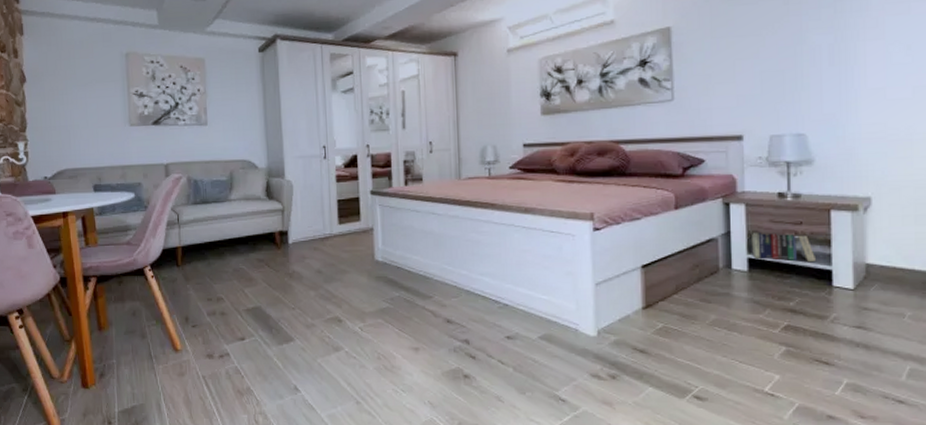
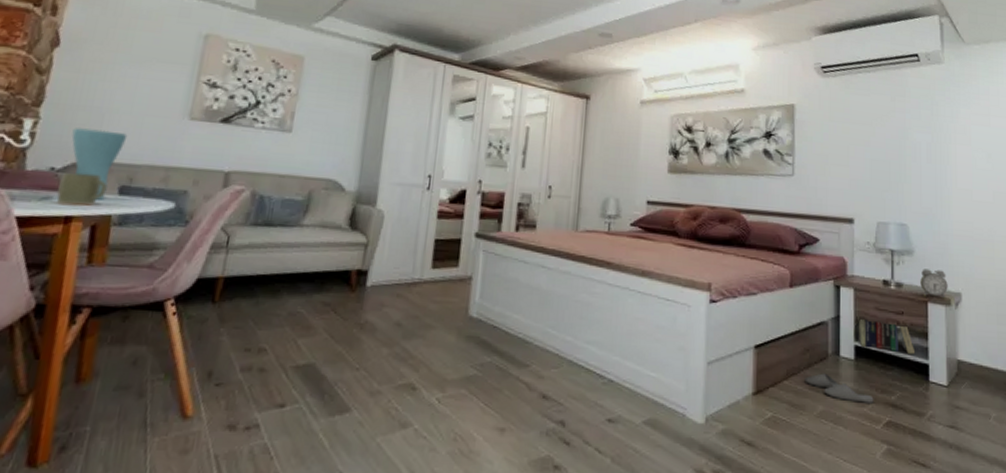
vase: none [52,143,90,197] -> present [71,128,128,200]
mug: none [53,178,85,204] -> present [56,173,107,206]
slippers: none [695,286,770,310] -> present [804,373,874,403]
alarm clock: none [822,176,855,206] -> present [920,268,948,300]

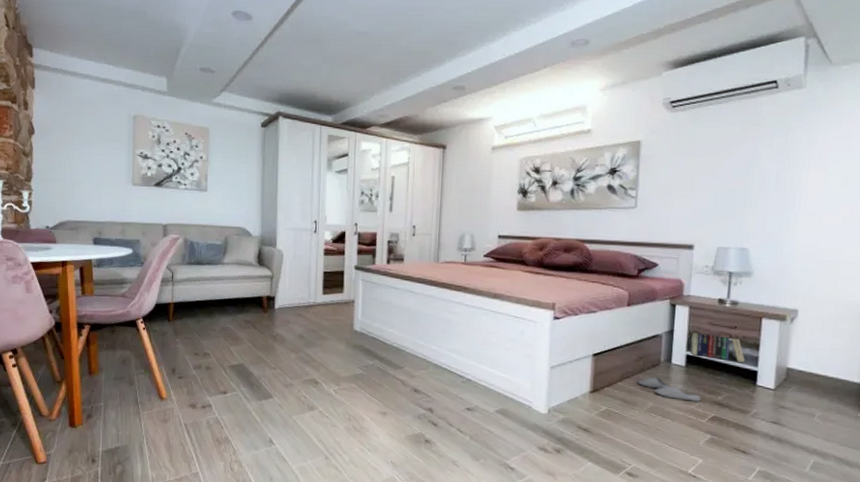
mug: present [56,173,107,206] -> none [54,230,85,254]
vase: present [71,128,128,200] -> none [55,196,92,249]
alarm clock: present [920,268,948,300] -> none [756,288,785,316]

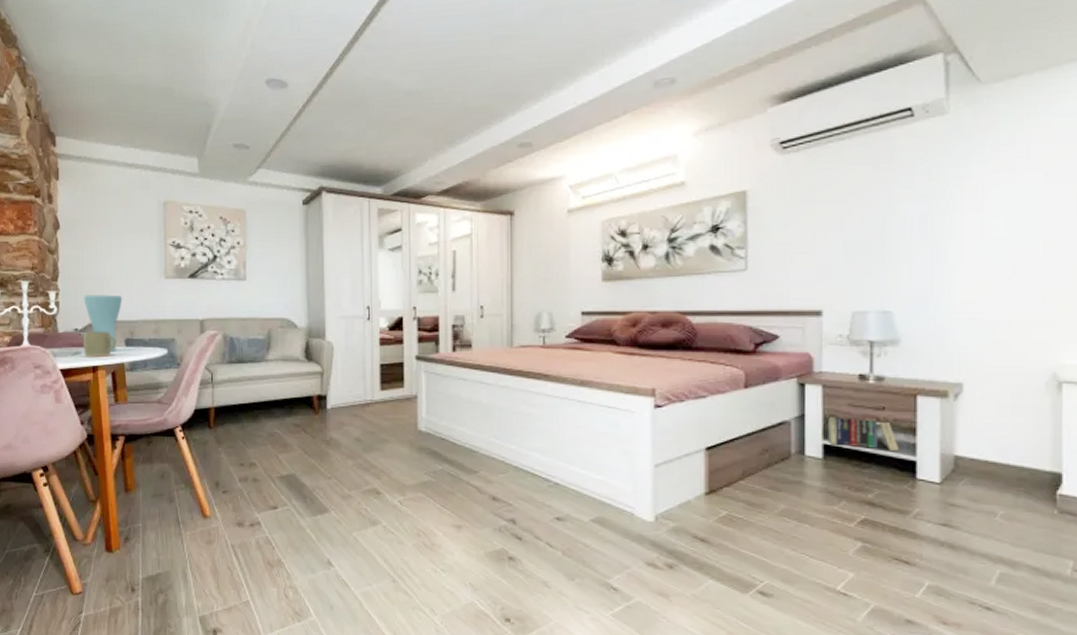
mug: none [54,230,85,254] -> present [83,331,117,358]
vase: none [55,196,92,249] -> present [84,294,123,351]
slippers: present [637,377,701,402] -> none [763,472,846,502]

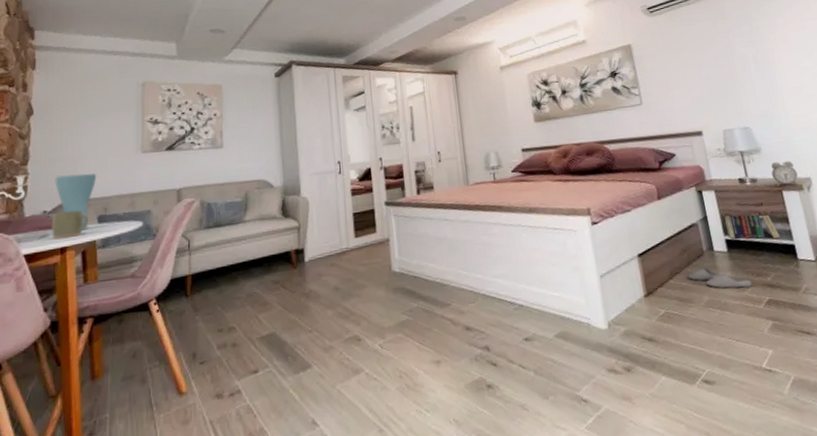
slippers: none [763,472,846,502] -> present [687,268,753,289]
alarm clock: none [908,359,945,392] -> present [771,160,799,187]

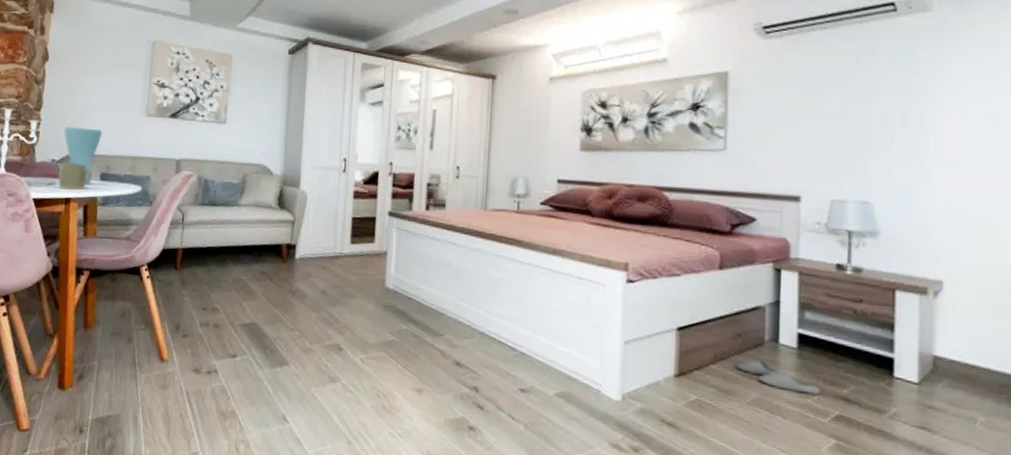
books: present [723,213,781,240] -> none [802,302,877,346]
alarm clock: present [771,160,799,187] -> none [886,252,924,288]

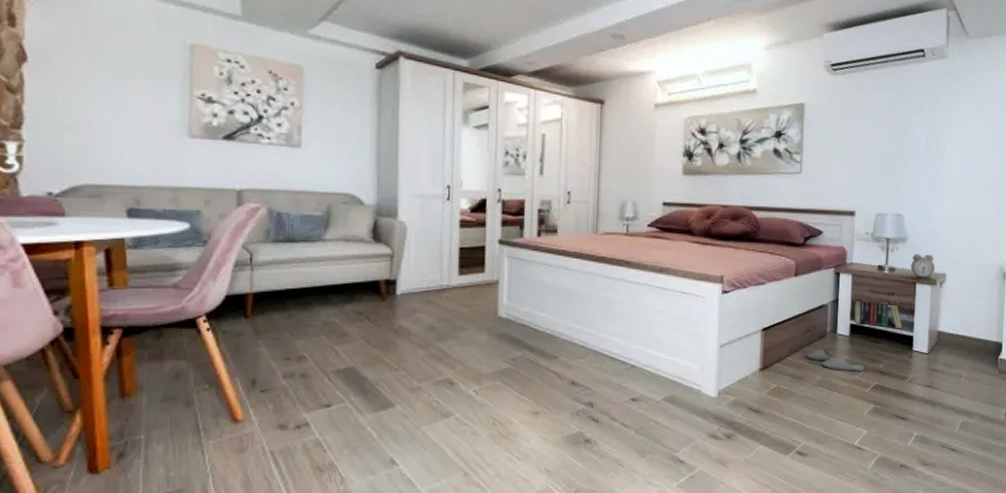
mug: present [58,163,92,190] -> none [61,197,114,231]
vase: present [64,127,103,185] -> none [63,150,125,224]
books: none [802,302,877,346] -> present [854,299,903,328]
alarm clock: none [886,252,924,288] -> present [911,254,935,281]

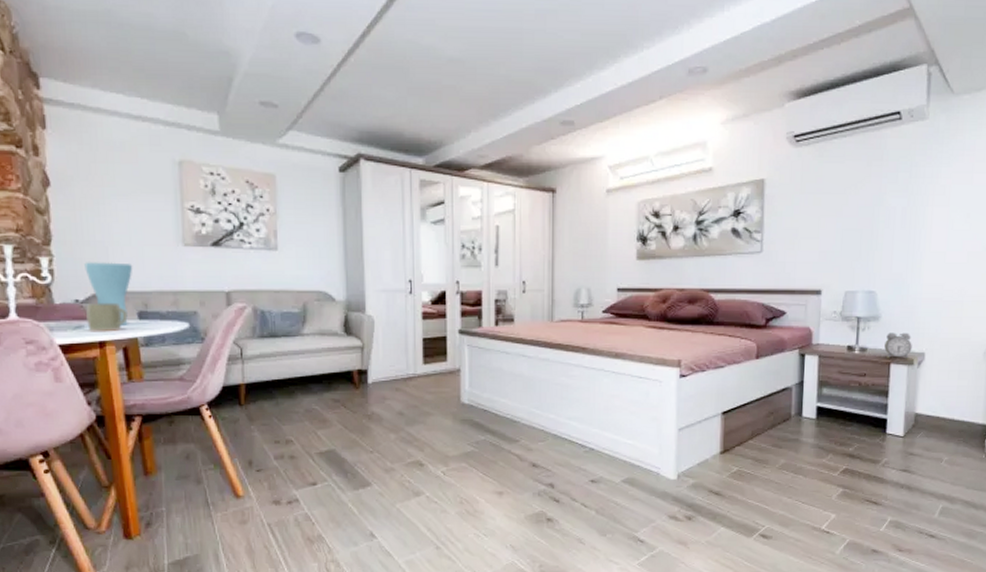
mug: none [61,197,114,231] -> present [86,302,128,332]
vase: none [63,150,125,224] -> present [84,262,133,325]
slippers: present [805,349,865,372] -> none [768,432,833,455]
books: present [854,299,903,328] -> none [821,381,875,411]

